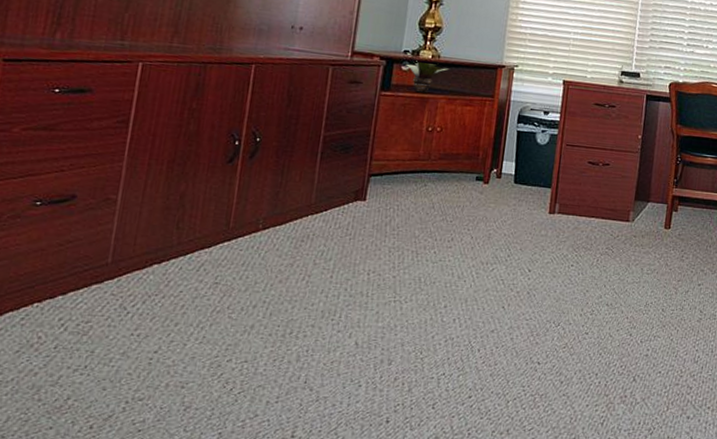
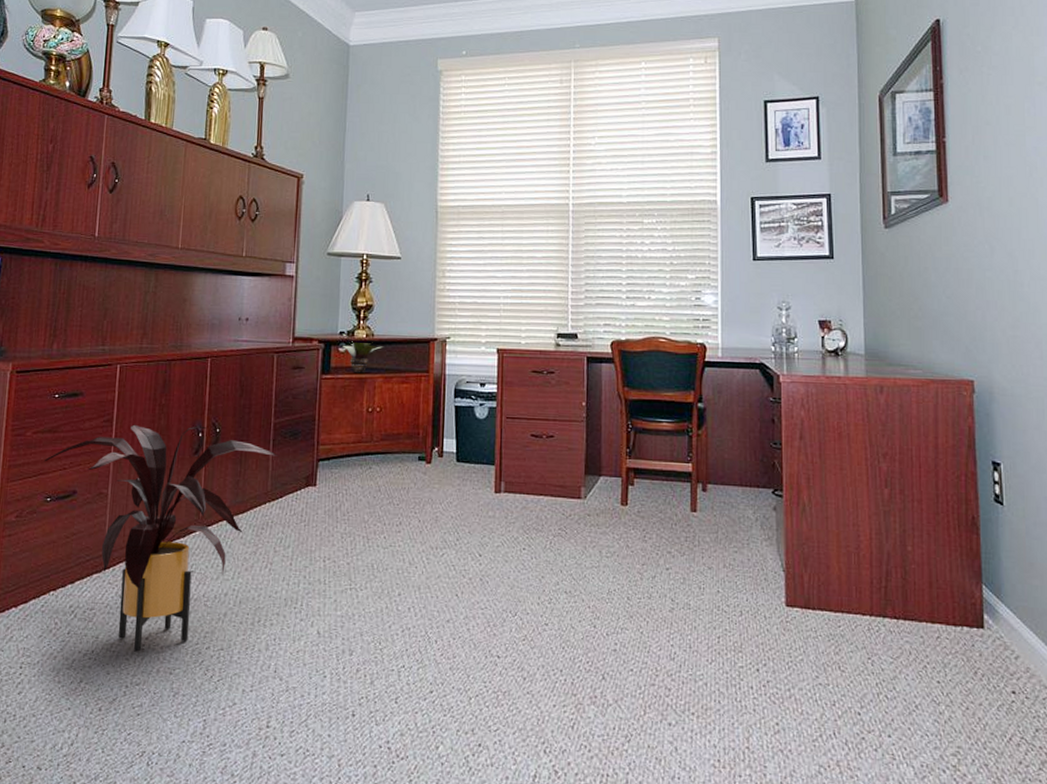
house plant: none [34,127,327,366] -> present [43,424,279,652]

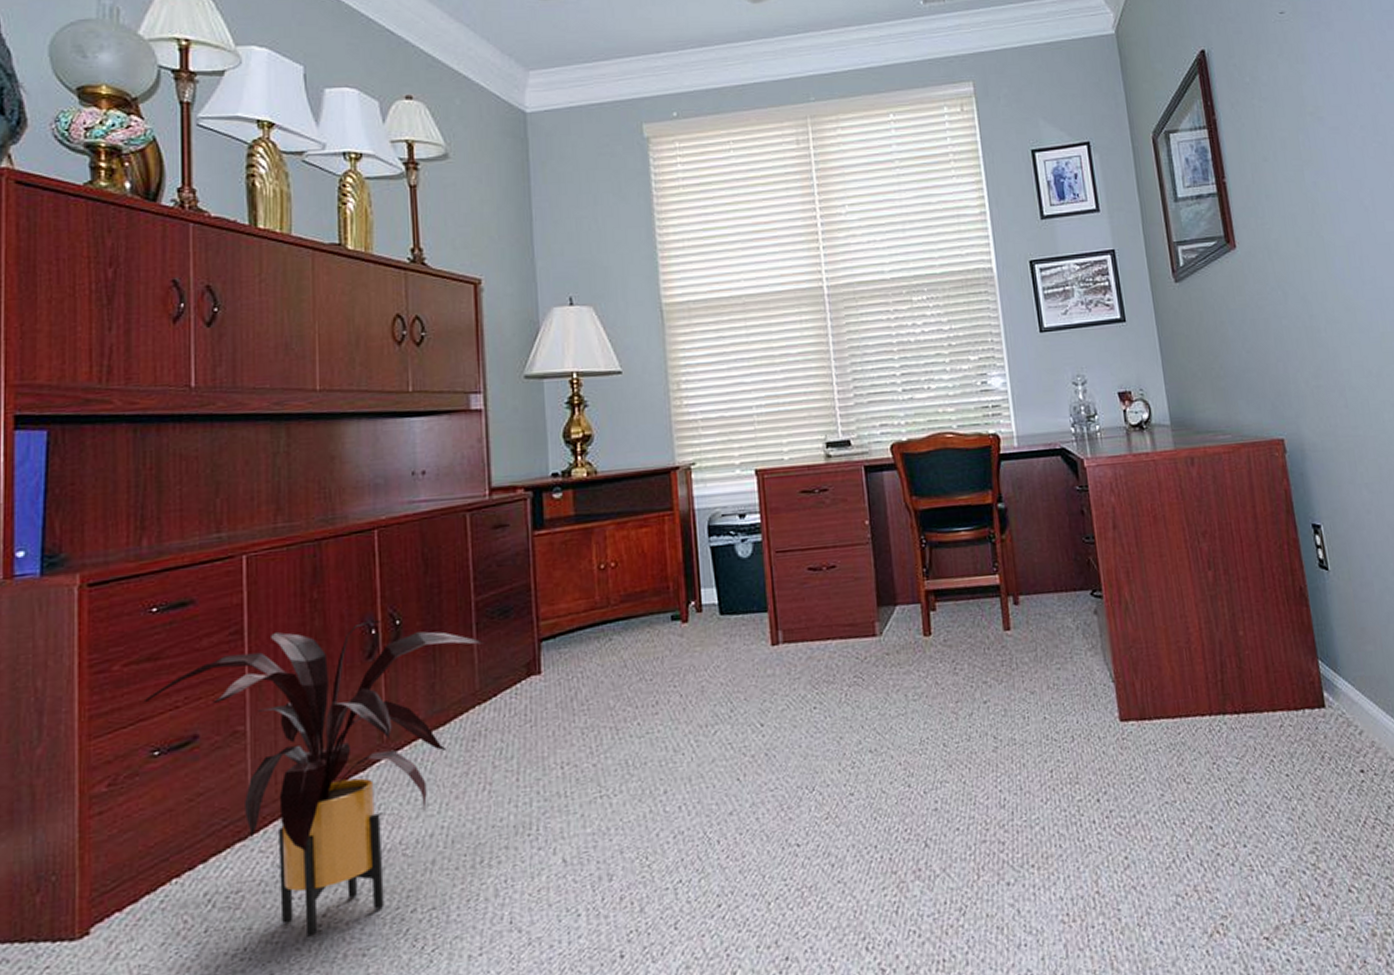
potted plant: present [342,333,383,374] -> none [555,474,610,523]

